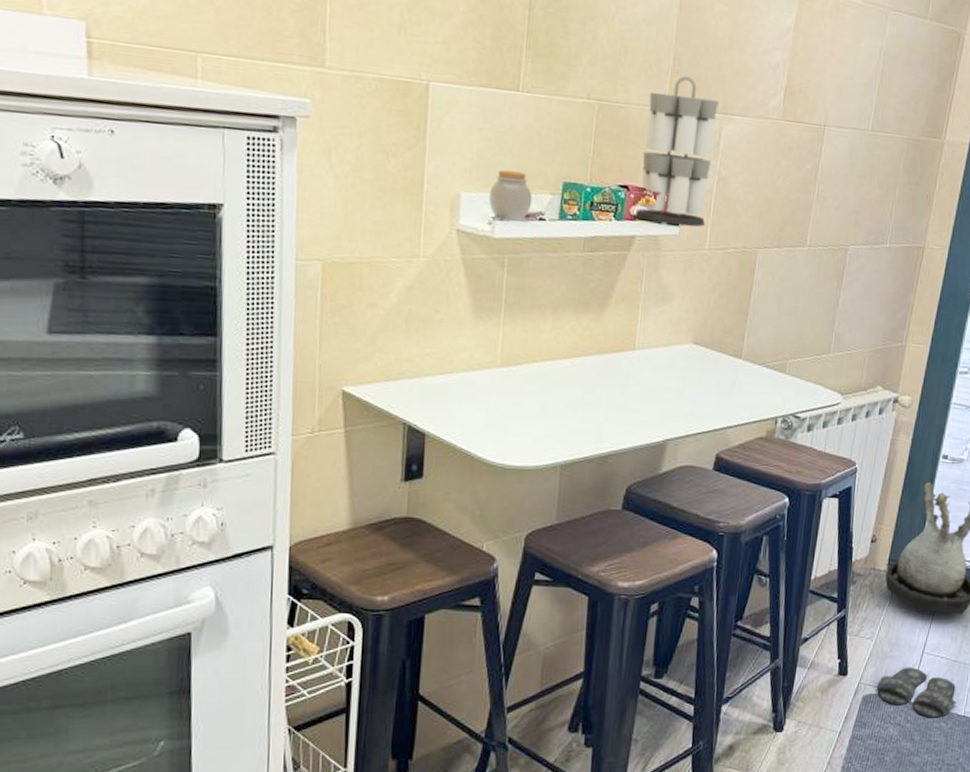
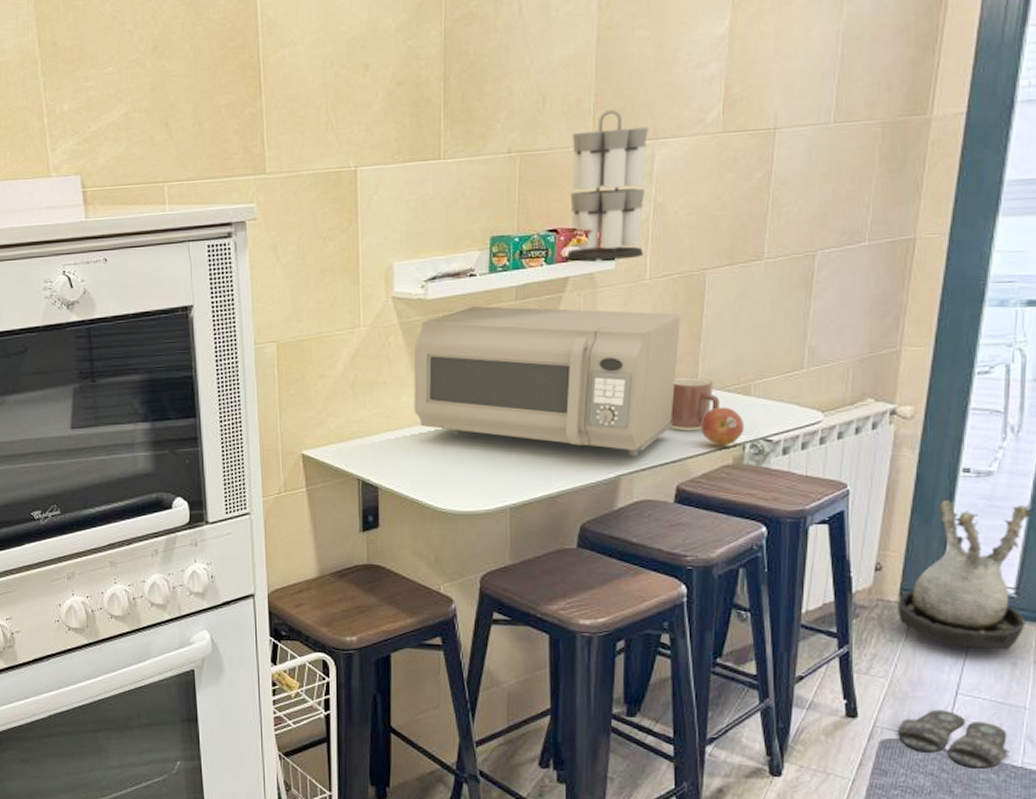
microwave: none [470,252,733,423] -> present [413,306,681,457]
jar: present [488,170,533,222] -> none [419,234,462,282]
mug: none [715,348,760,402] -> present [670,376,720,431]
fruit: none [741,381,779,419] -> present [700,407,745,447]

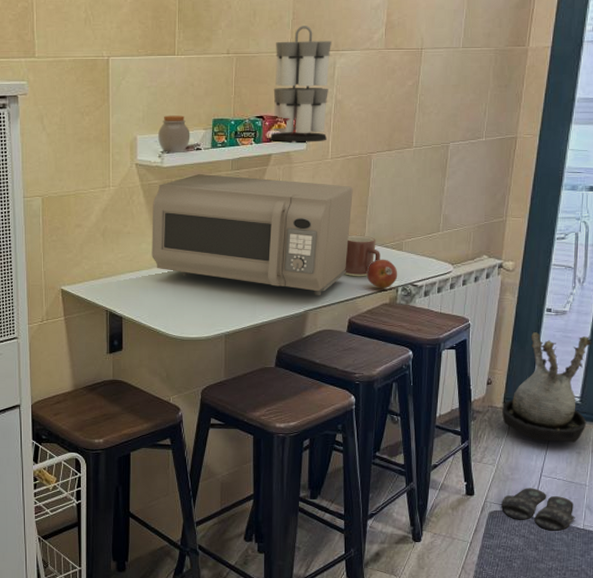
jar: none [419,234,462,282] -> present [157,115,190,153]

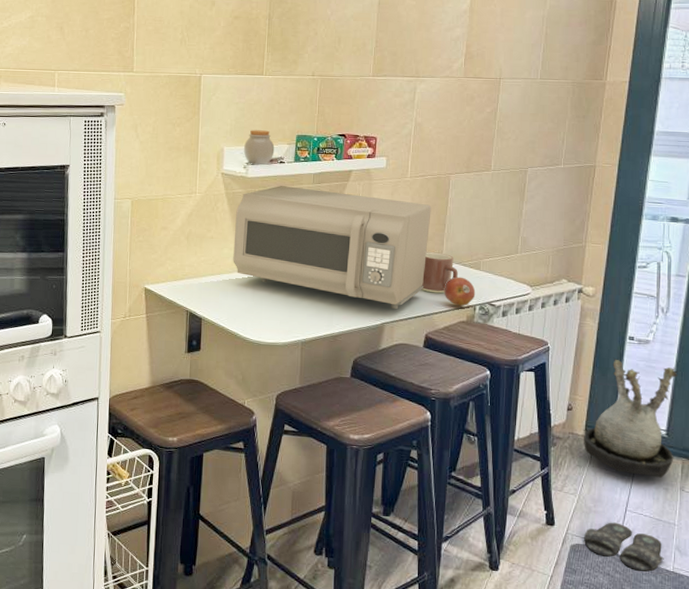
spice rack: present [269,26,331,143] -> none [350,53,412,162]

